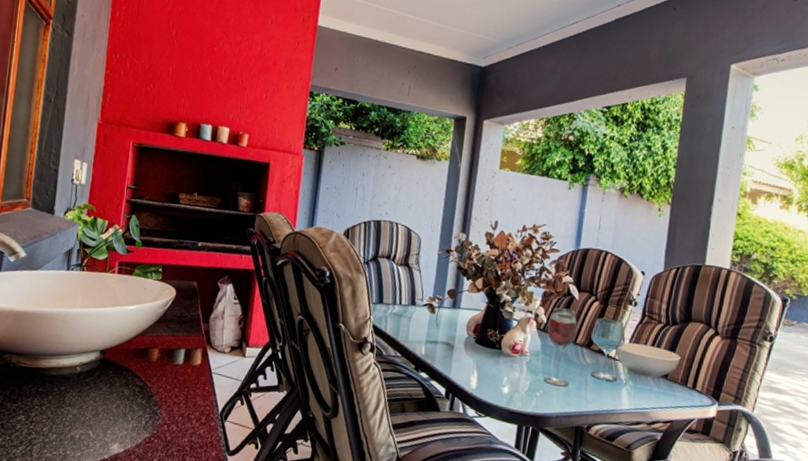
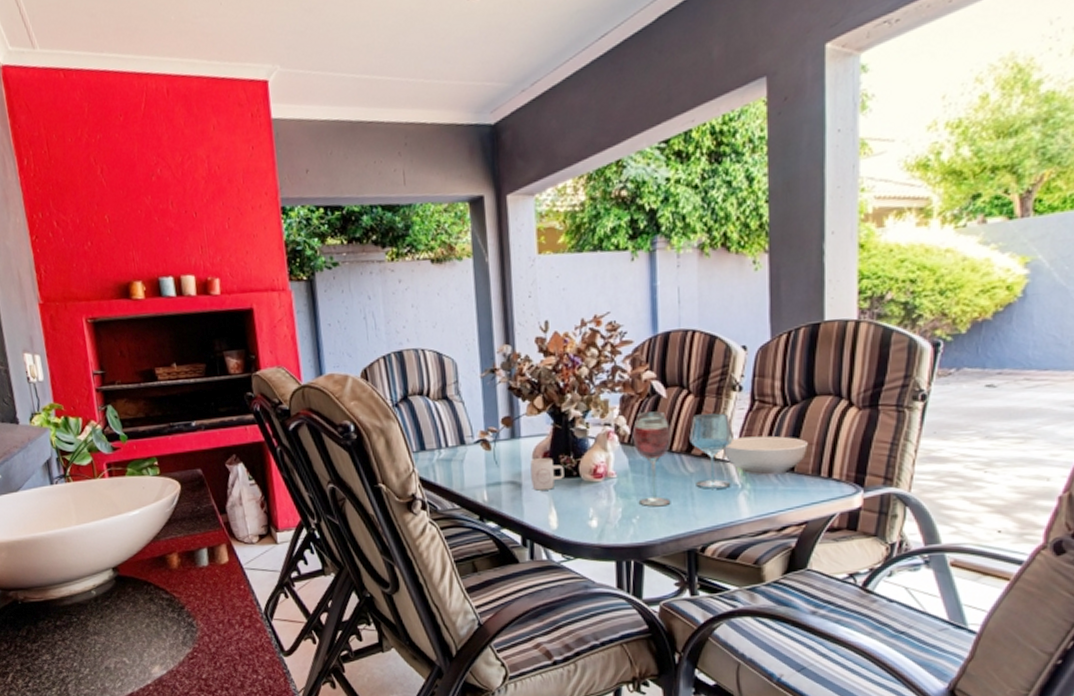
mug: none [462,328,490,356] -> present [530,458,564,491]

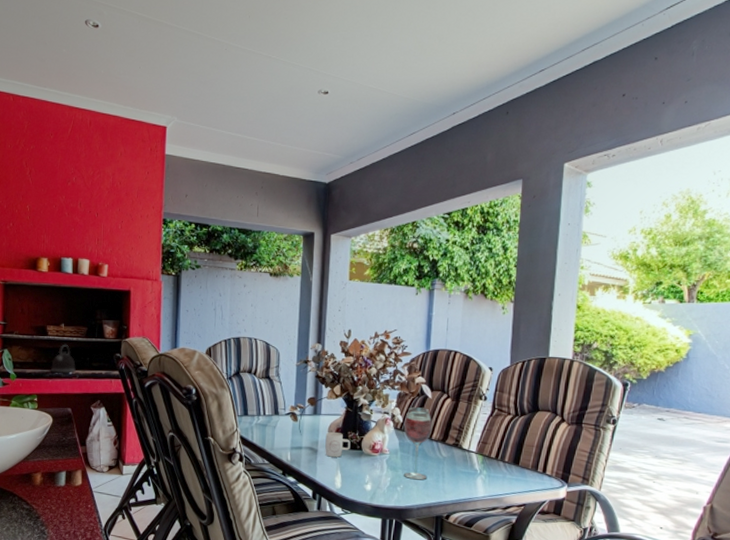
kettle: none [168,388,200,427] -> present [51,344,76,374]
wine glass: present [689,413,735,489] -> none [445,414,478,472]
bowl: present [722,435,808,476] -> none [468,435,530,466]

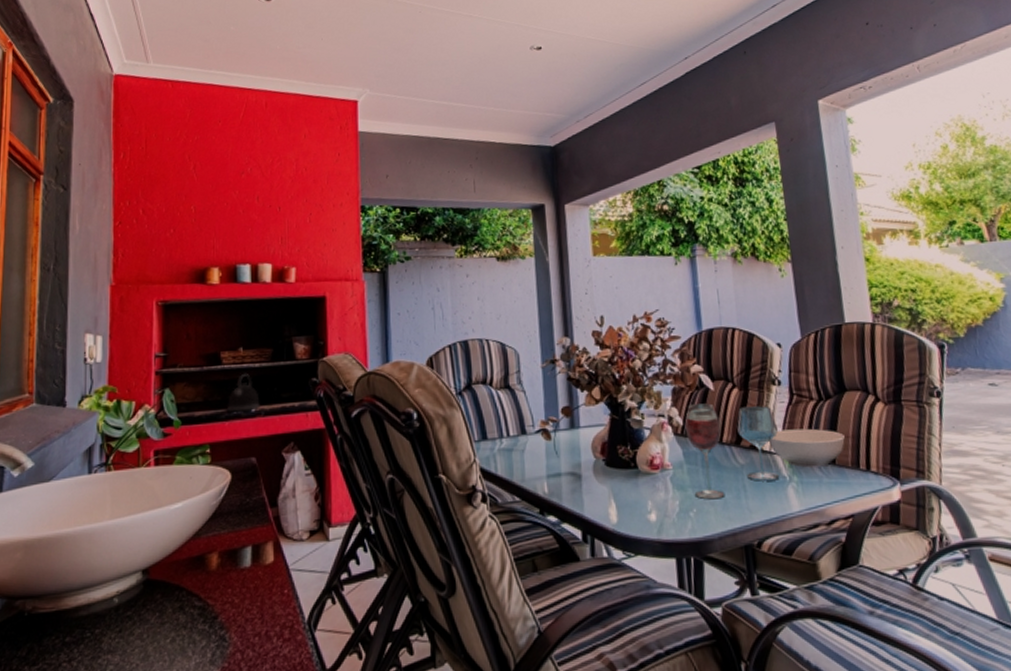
mug: present [325,432,351,458] -> none [589,448,623,482]
wine glass: none [445,414,478,472] -> present [737,406,780,482]
bowl: none [468,435,530,466] -> present [768,428,845,468]

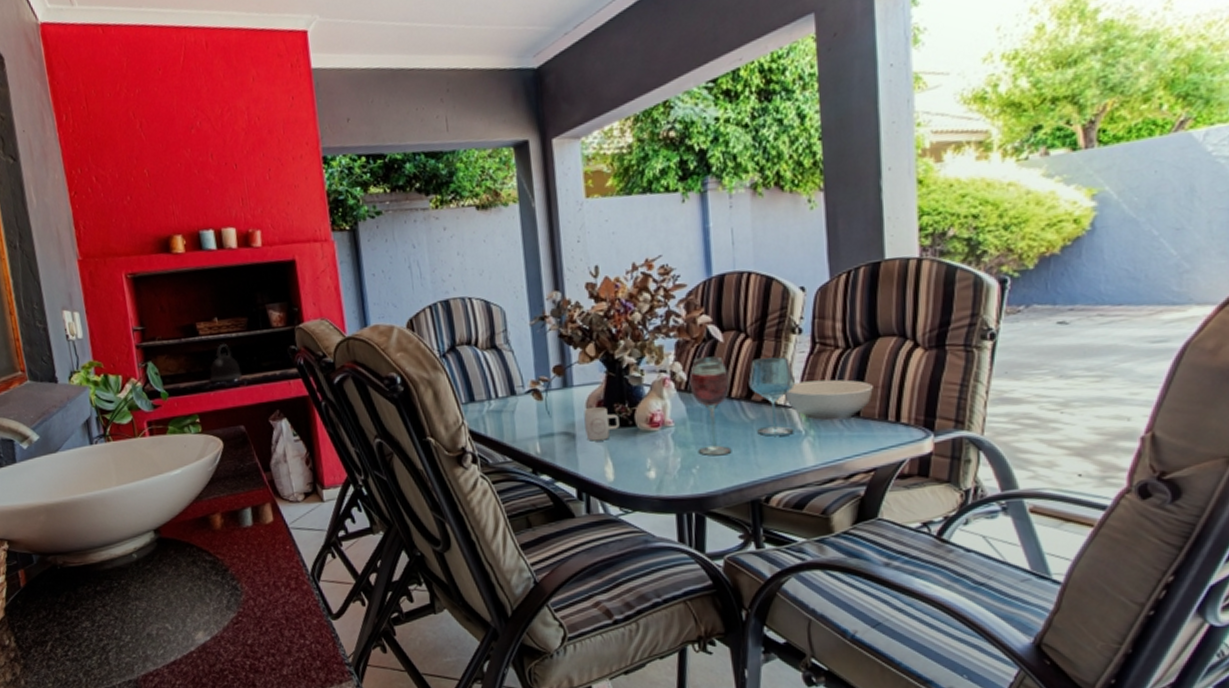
mug: none [589,448,623,482] -> present [584,407,620,441]

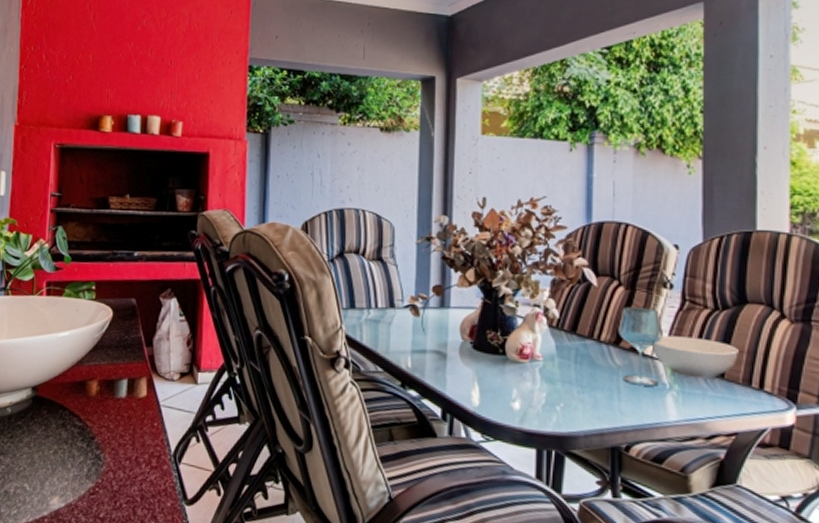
kettle: present [210,343,242,383] -> none [113,219,142,255]
mug: present [584,407,620,441] -> none [457,331,490,365]
wineglass: present [690,356,732,456] -> none [562,298,601,397]

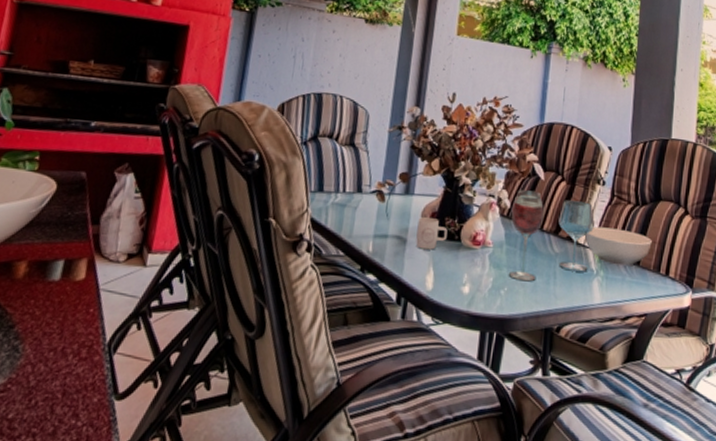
mug: none [457,331,490,365] -> present [416,217,448,250]
wineglass: none [562,298,601,397] -> present [509,190,545,282]

